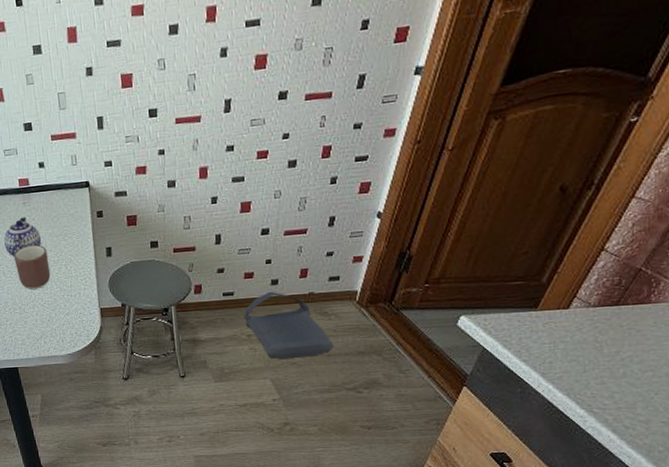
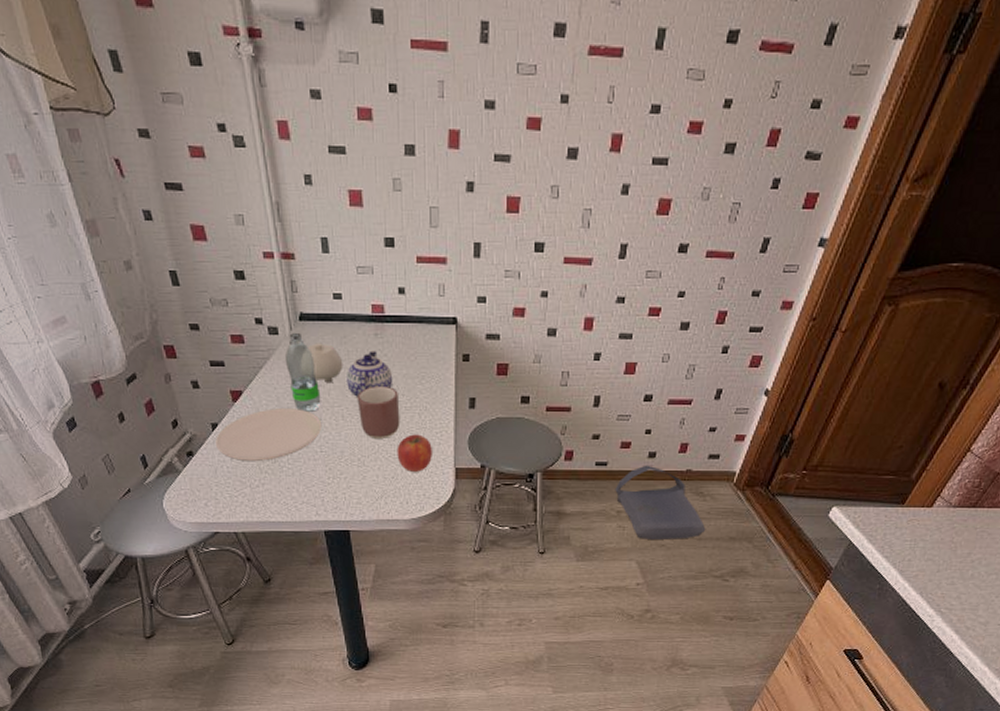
fruit: none [50,282,80,315] -> present [397,434,433,472]

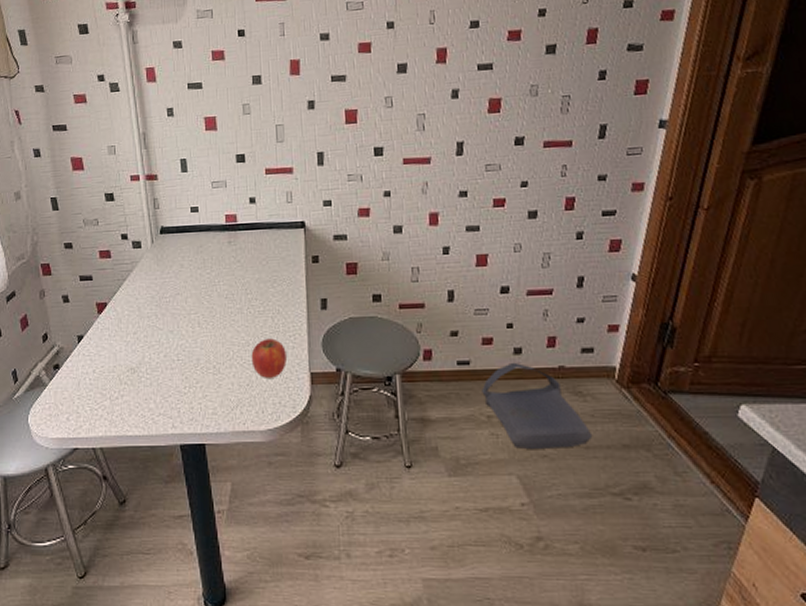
plate: present [216,408,322,461] -> none [81,317,179,372]
bottle: present [285,332,321,413] -> none [147,244,179,322]
sugar bowl: present [308,343,343,384] -> none [167,253,200,292]
teapot: present [345,351,393,397] -> none [201,257,246,304]
mug: present [356,385,400,438] -> none [212,291,254,344]

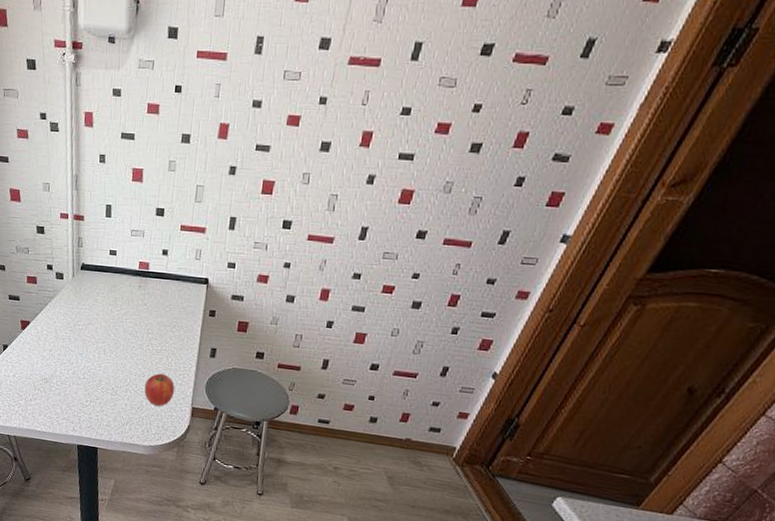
bag: present [481,362,593,449] -> none [334,428,421,504]

